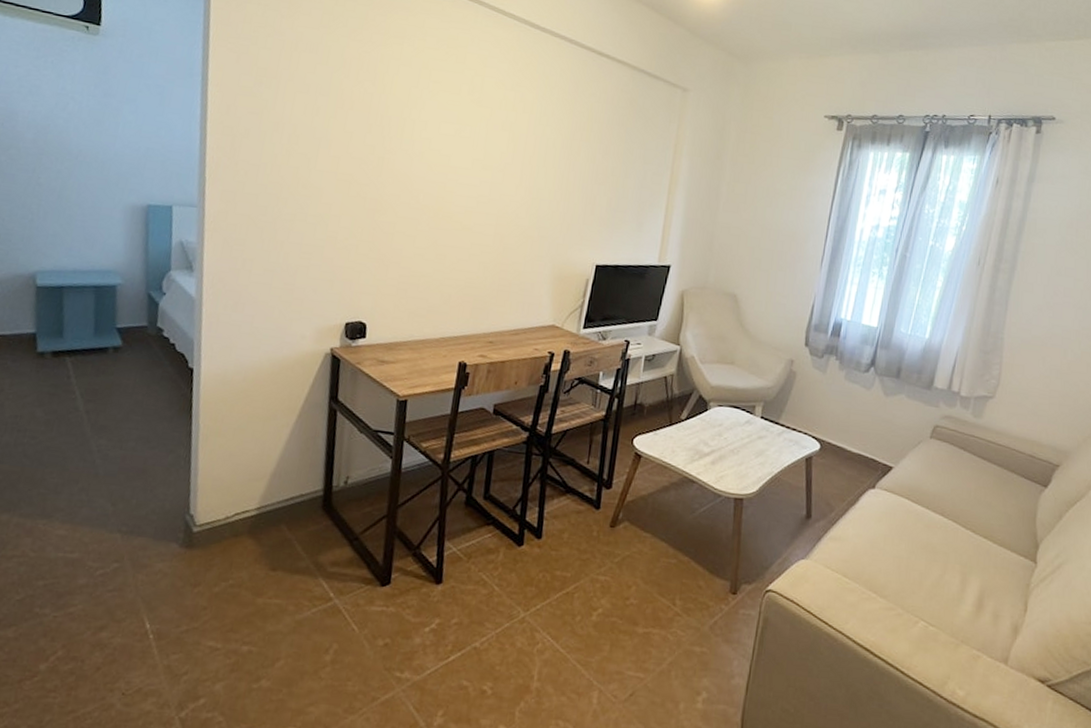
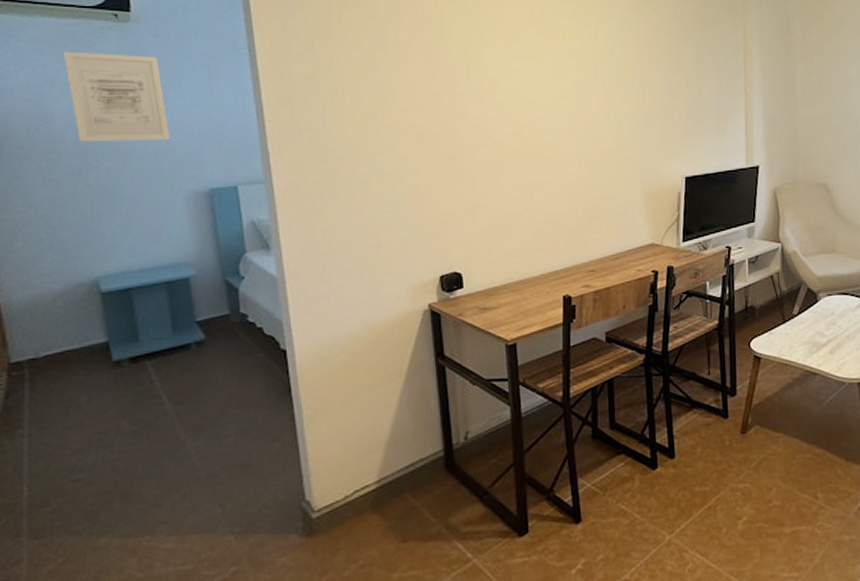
wall art: none [35,55,120,153] -> present [63,51,171,142]

